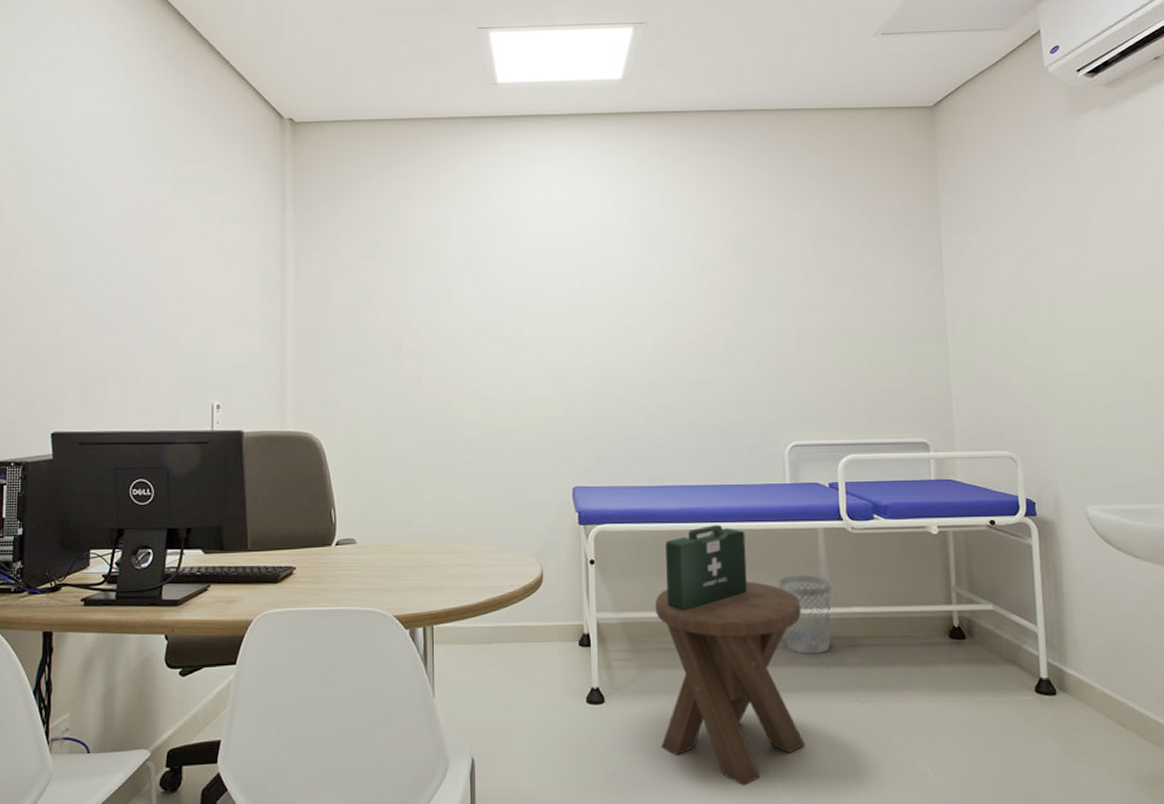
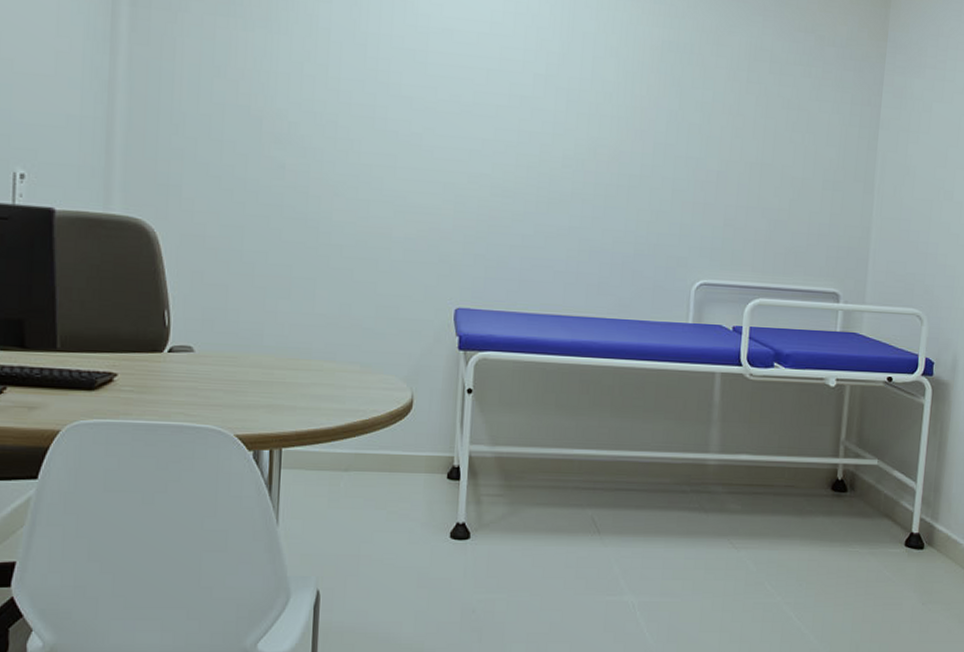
music stool: present [654,581,805,786] -> none [526,421,688,626]
first-aid kit: present [666,524,747,611] -> none [548,360,639,449]
wastebasket: present [778,574,832,654] -> none [667,418,723,499]

